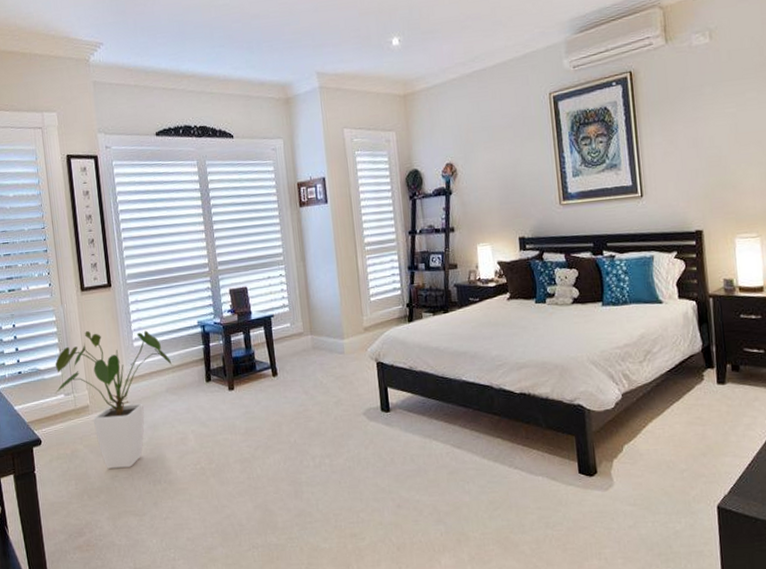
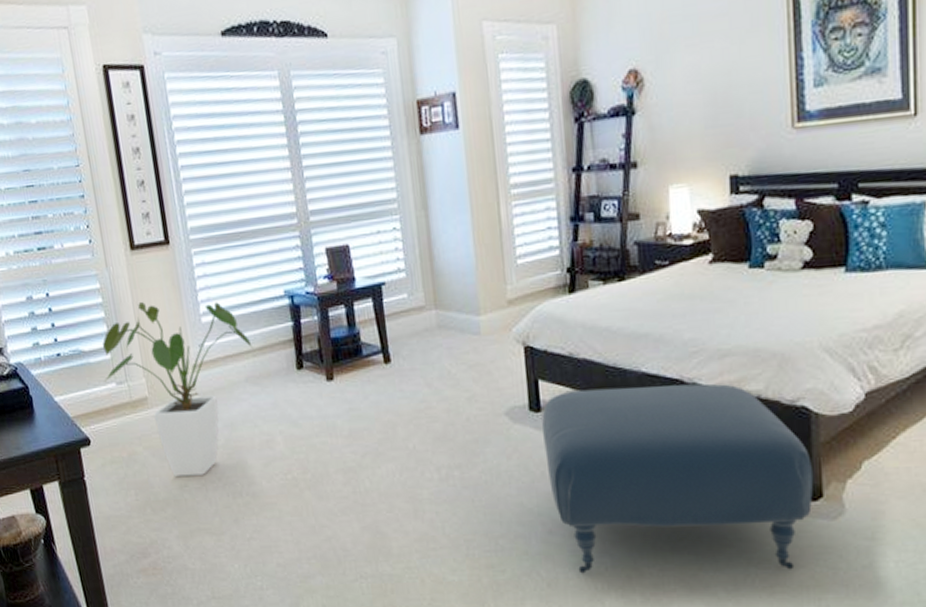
ottoman: none [390,388,590,539] -> present [542,383,814,574]

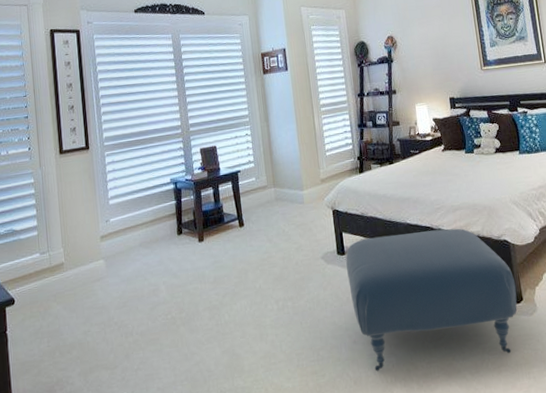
house plant: present [102,302,254,477] -> none [30,189,147,324]

